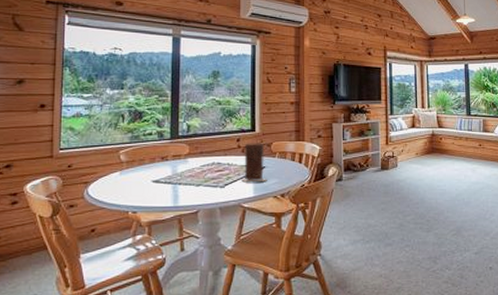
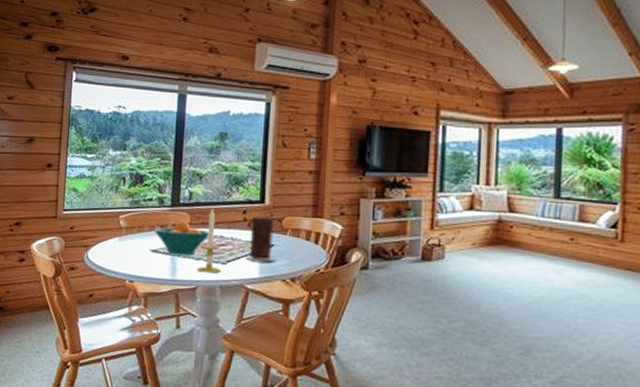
fruit bowl: none [155,150,207,183] -> present [154,219,209,256]
candle: none [198,138,220,197] -> present [197,207,221,274]

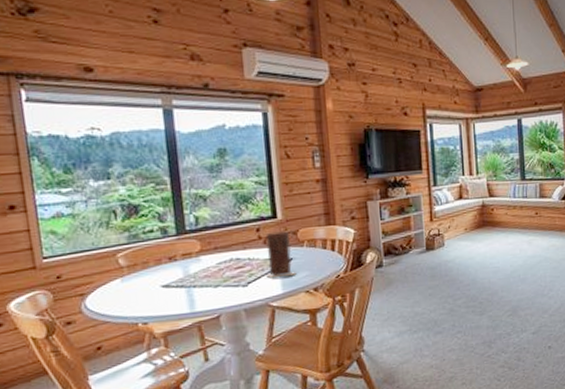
fruit bowl: present [154,219,209,256] -> none [161,247,224,287]
candle: present [197,207,221,274] -> none [216,230,243,299]

